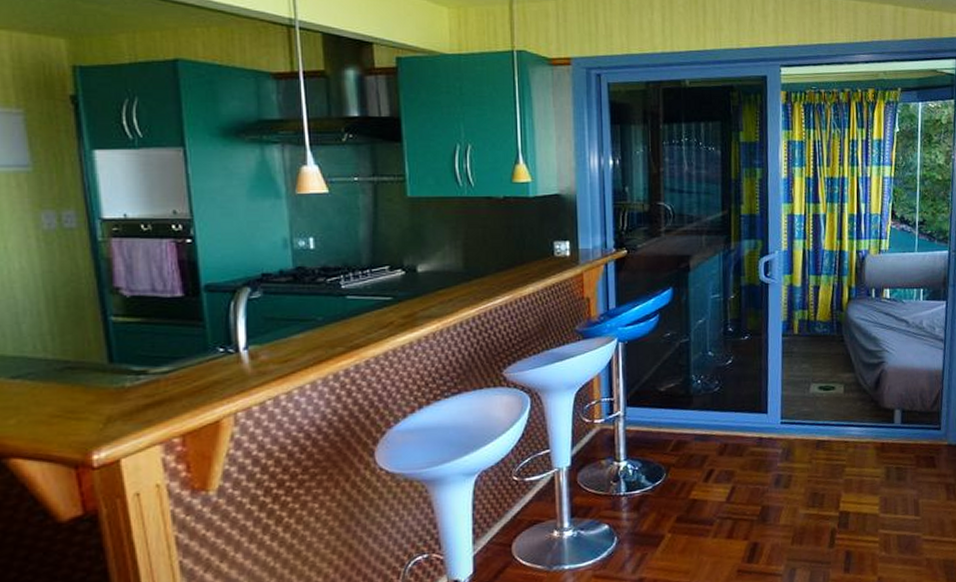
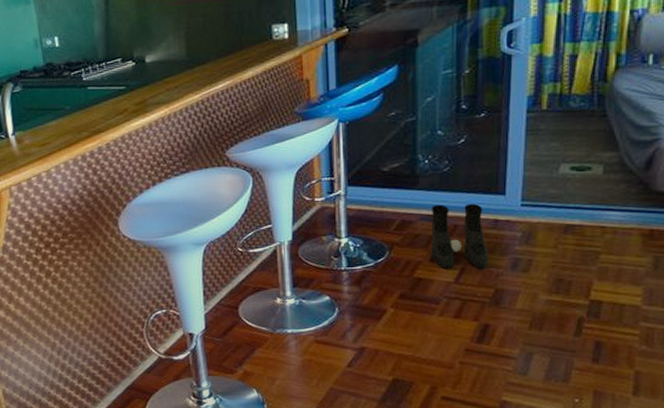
boots: none [704,422,755,490] -> present [431,203,489,270]

